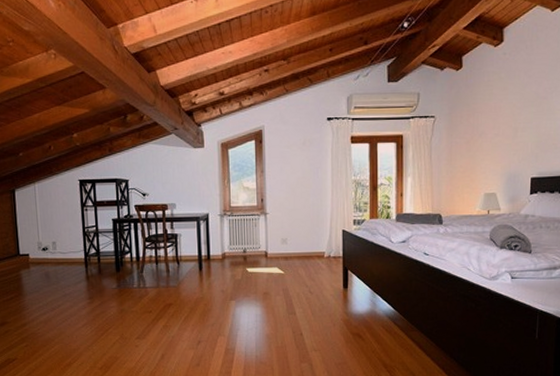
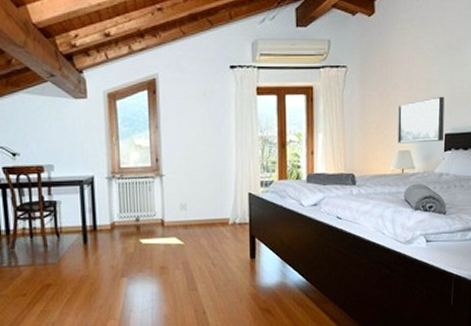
wall art: none [484,143,531,187] -> present [398,96,445,144]

